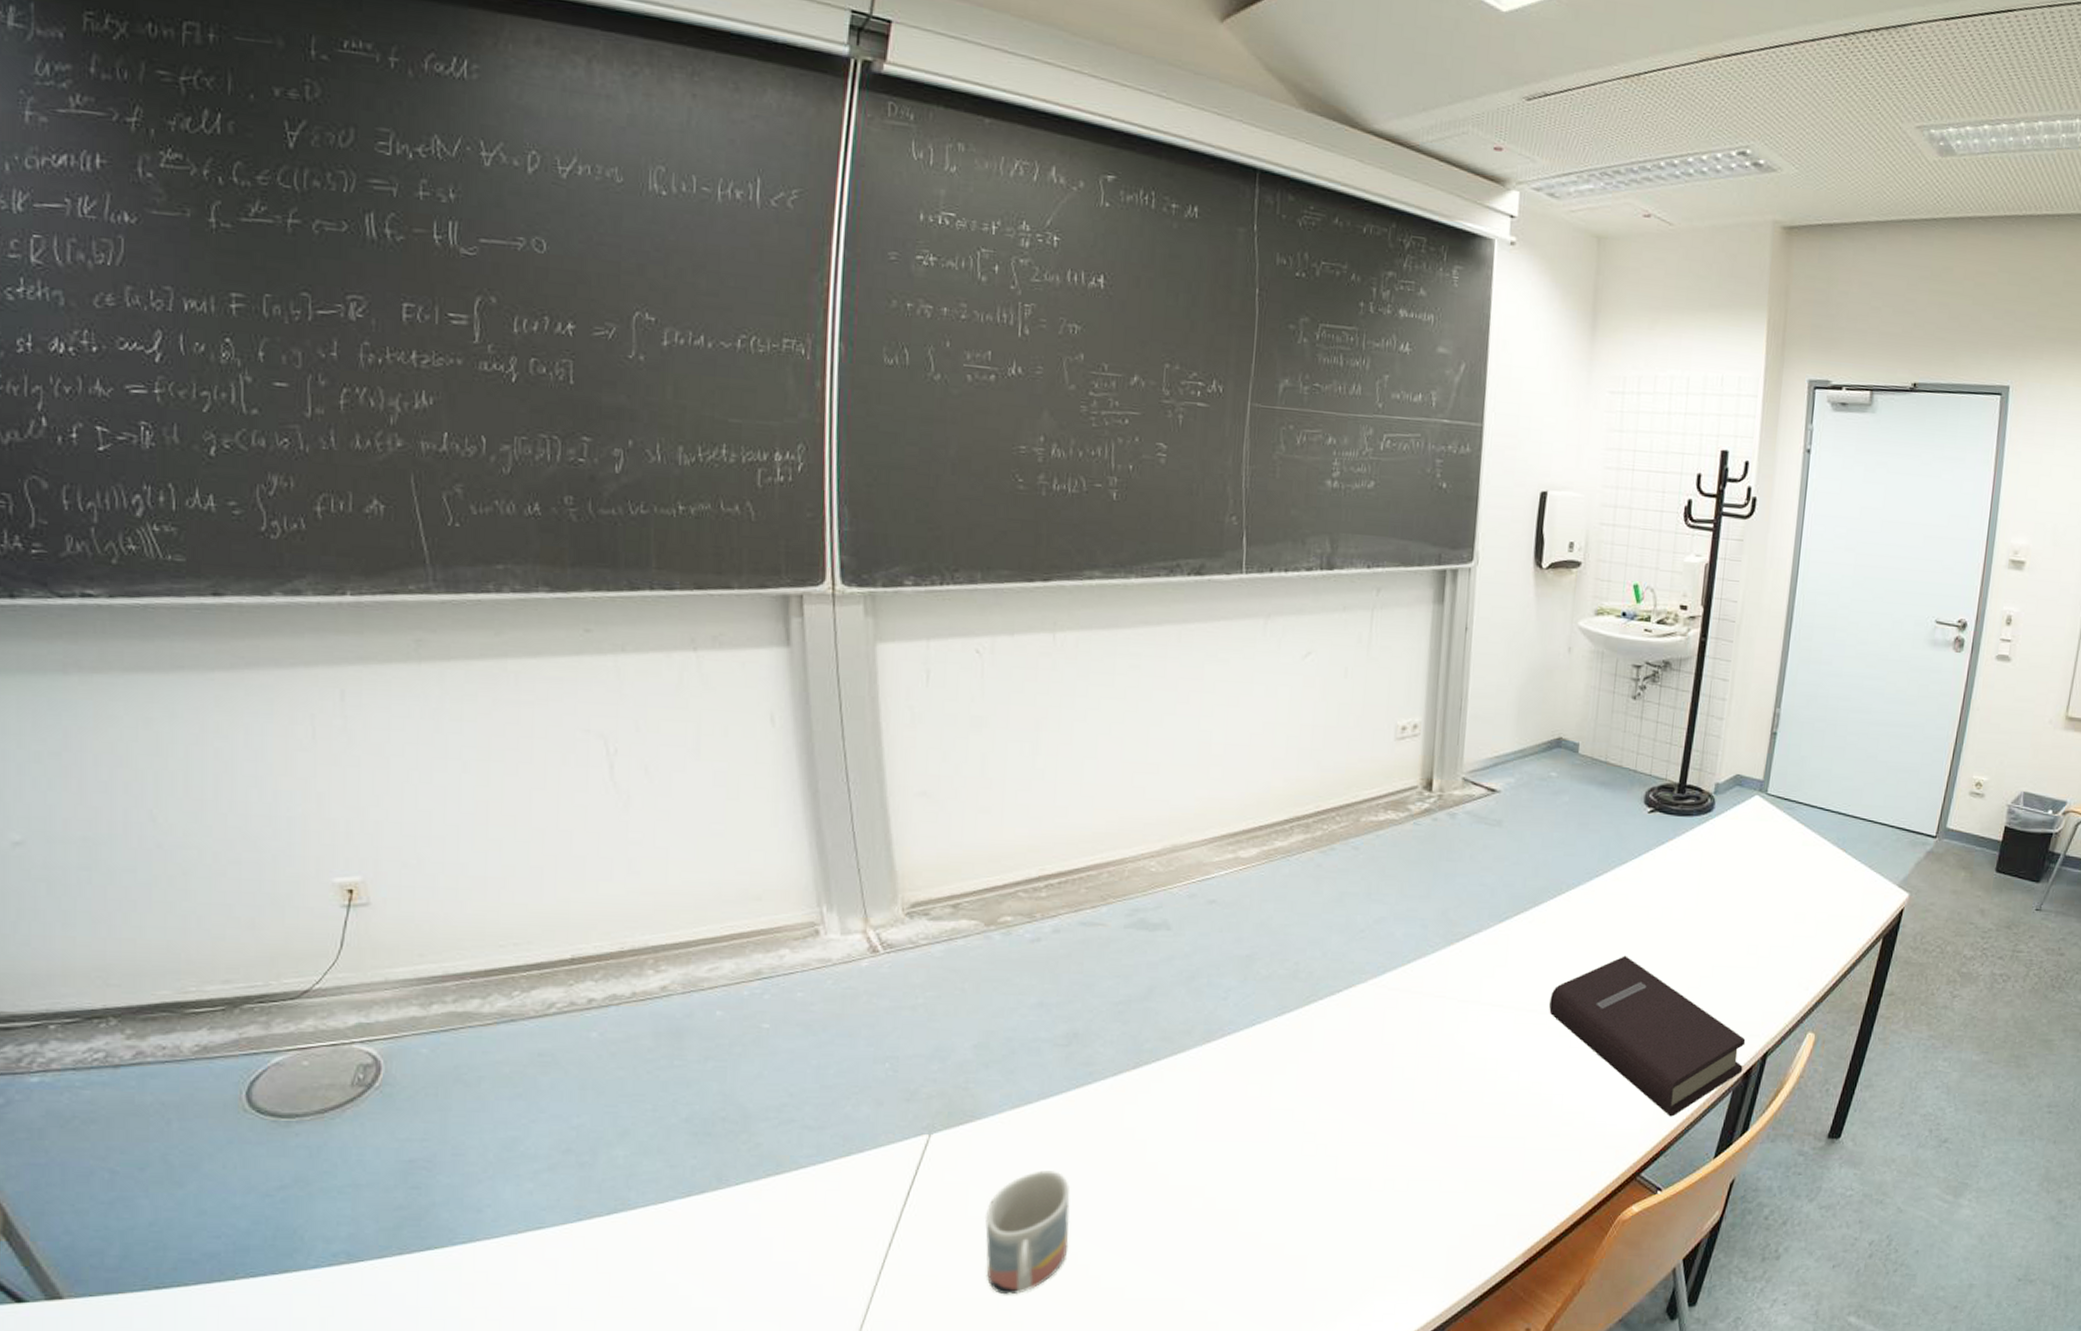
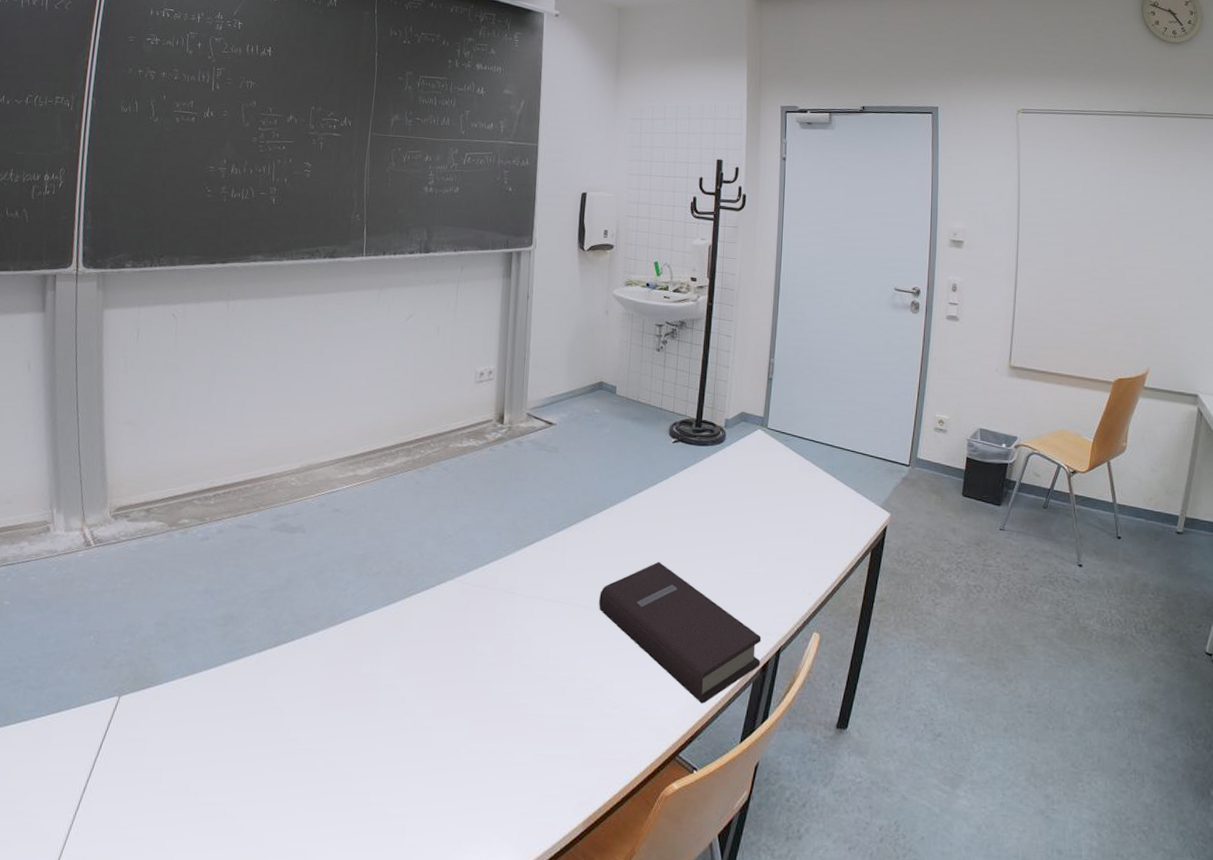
mug: present [984,1170,1071,1295] -> none [155,730,223,839]

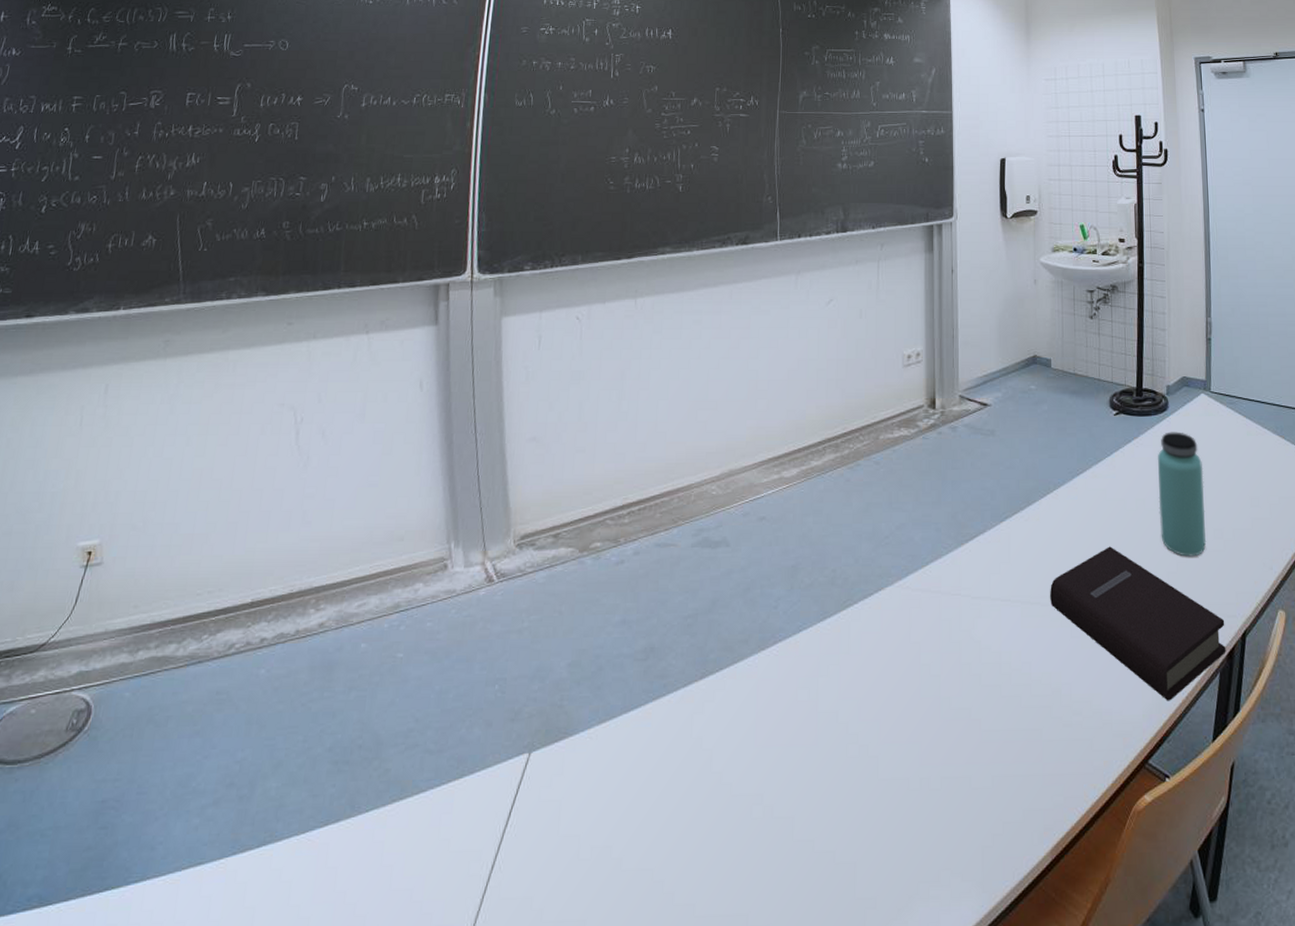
bottle: none [708,462,754,578] -> present [1158,432,1207,557]

